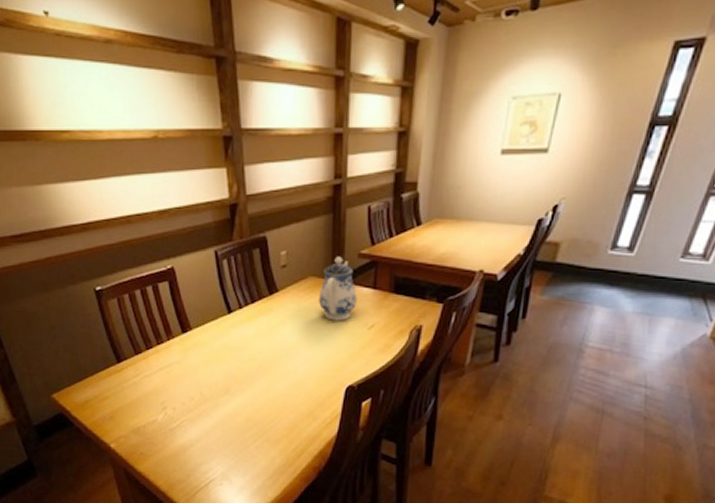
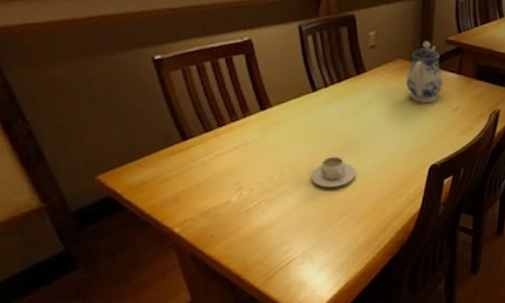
teacup: none [228,377,271,409] -> present [310,156,356,188]

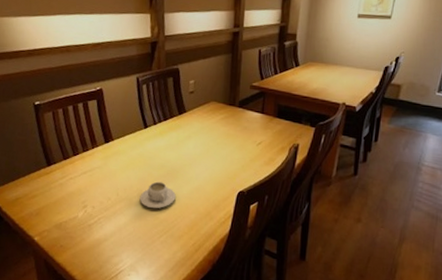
teapot: present [406,41,443,104] -> none [218,86,249,138]

